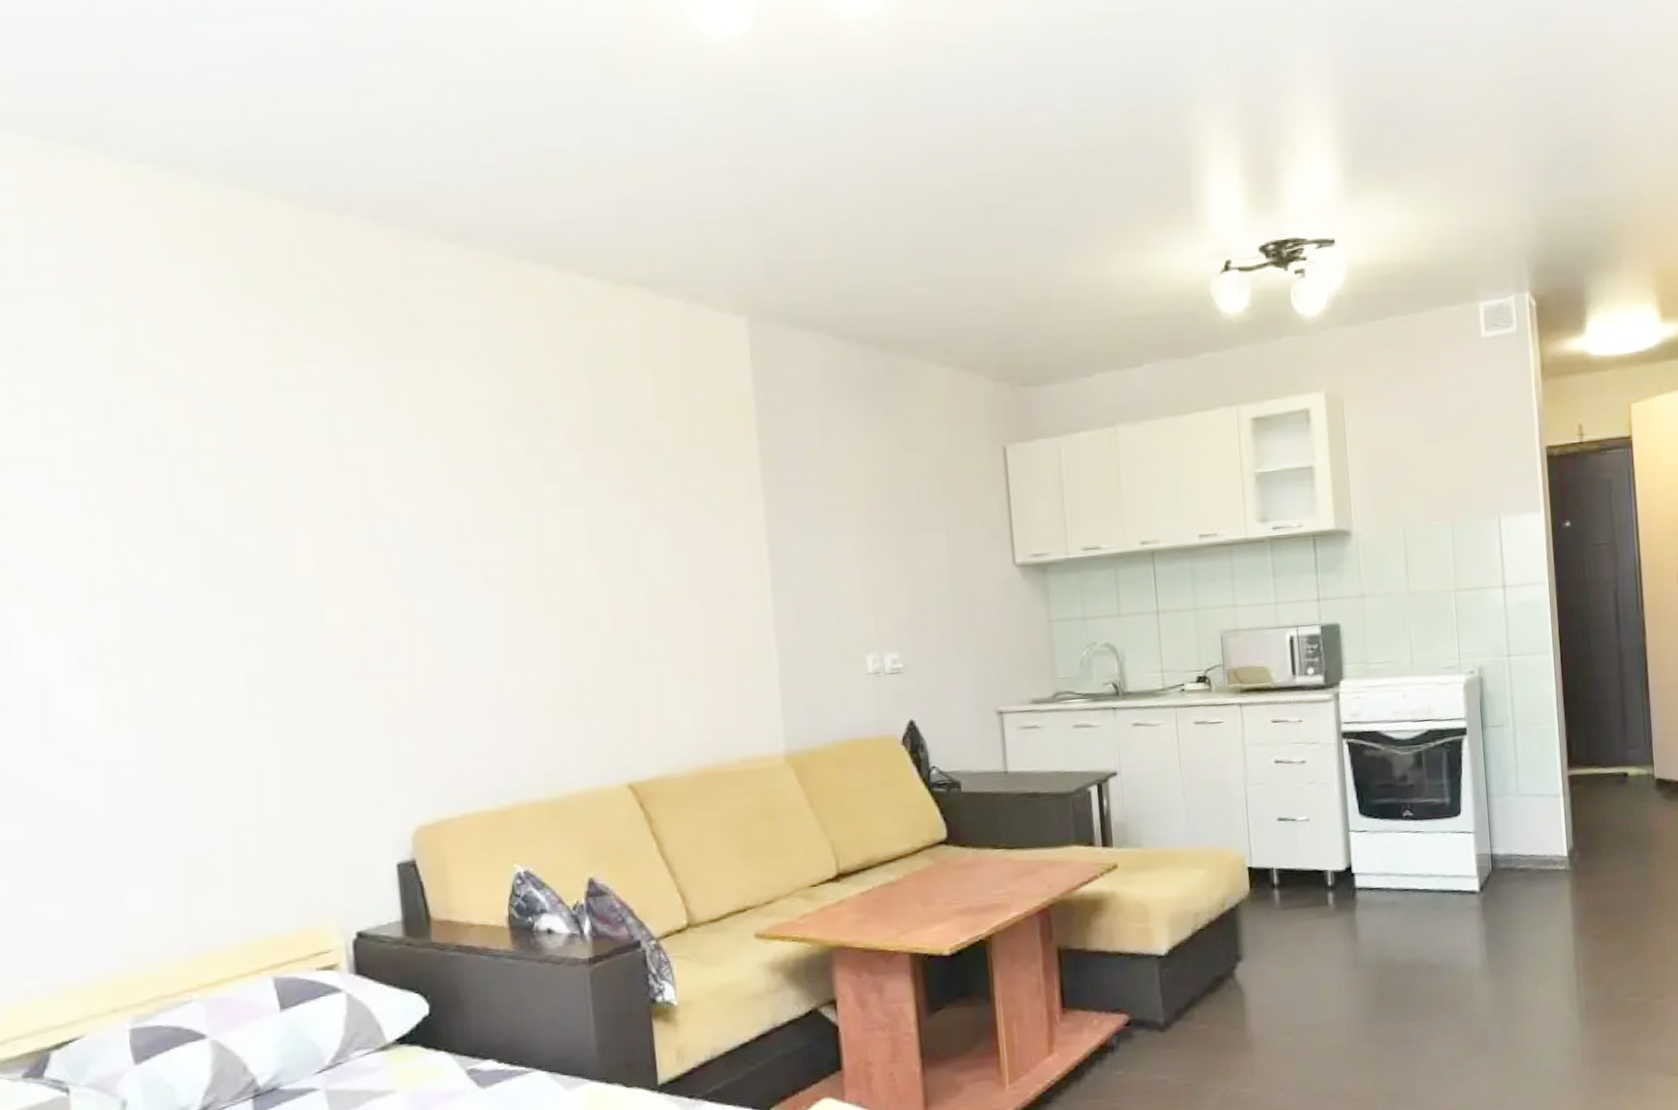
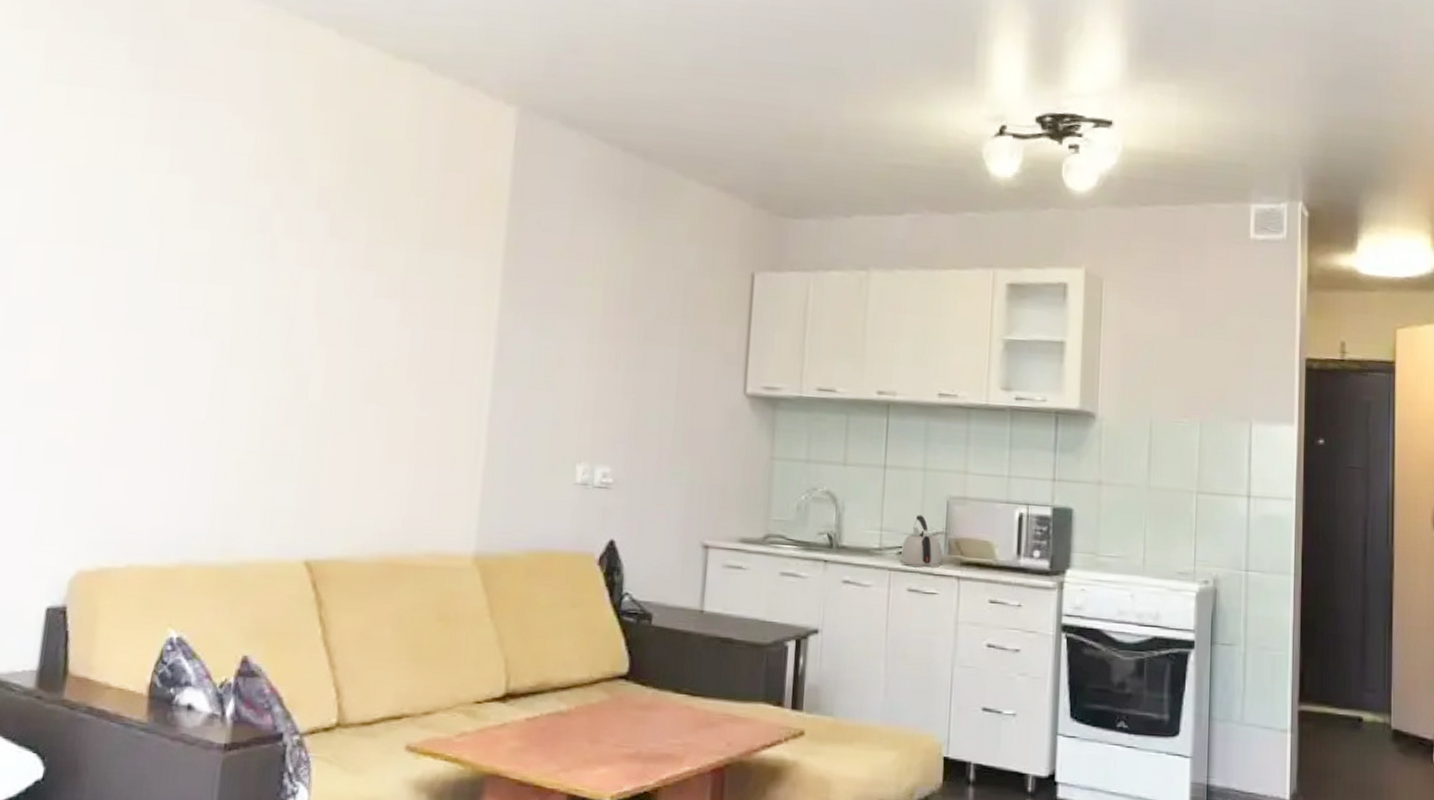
kettle: none [1184,652,1225,701] -> present [900,515,944,569]

